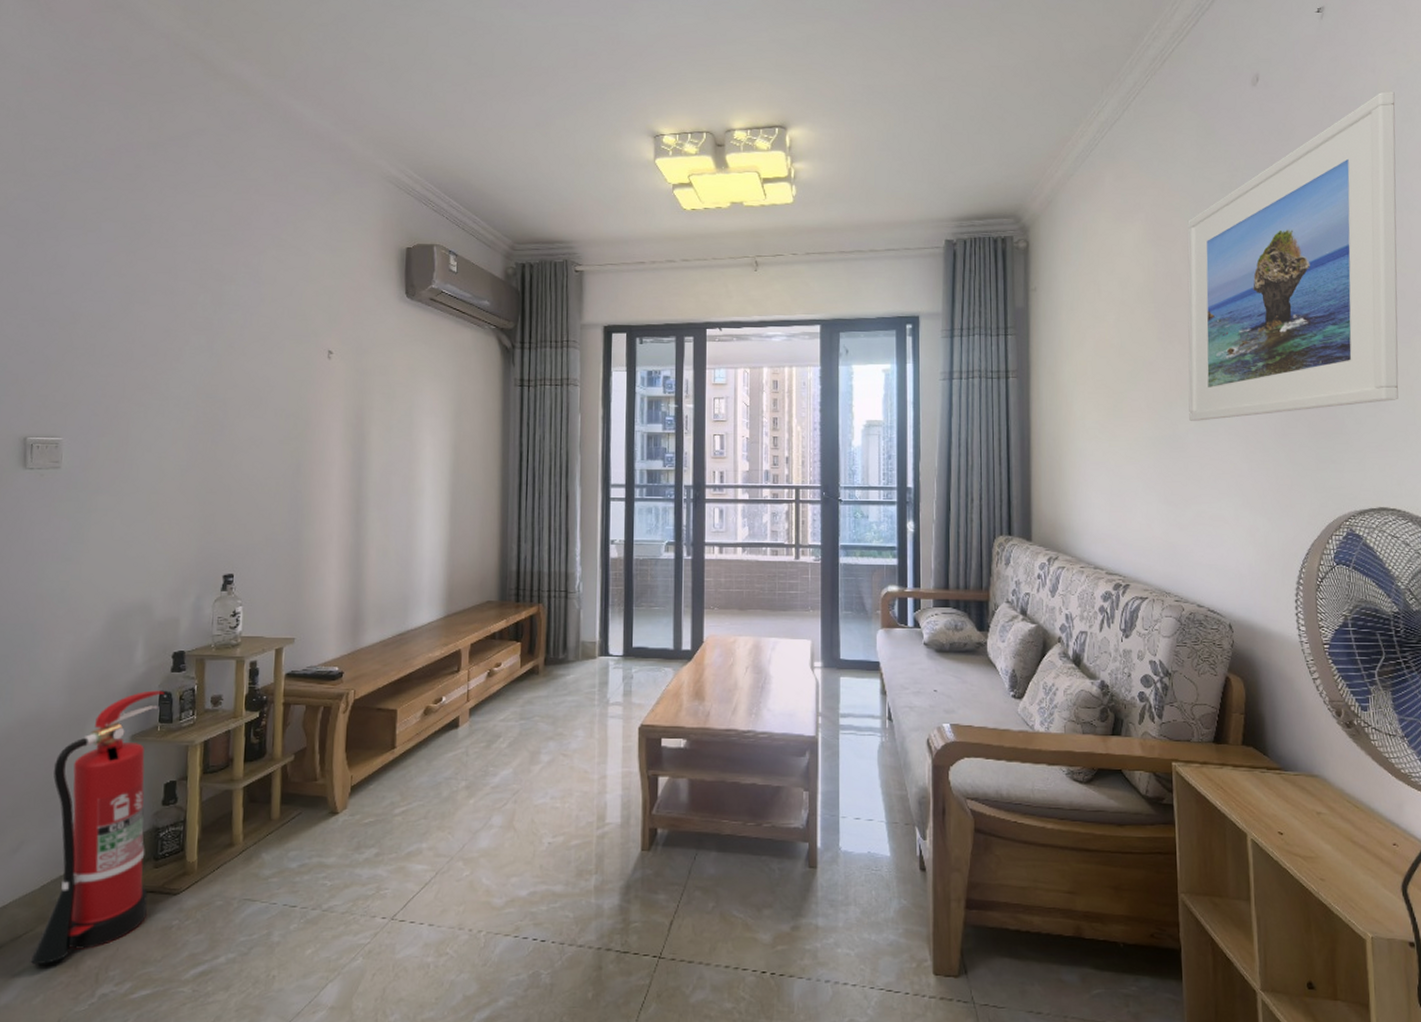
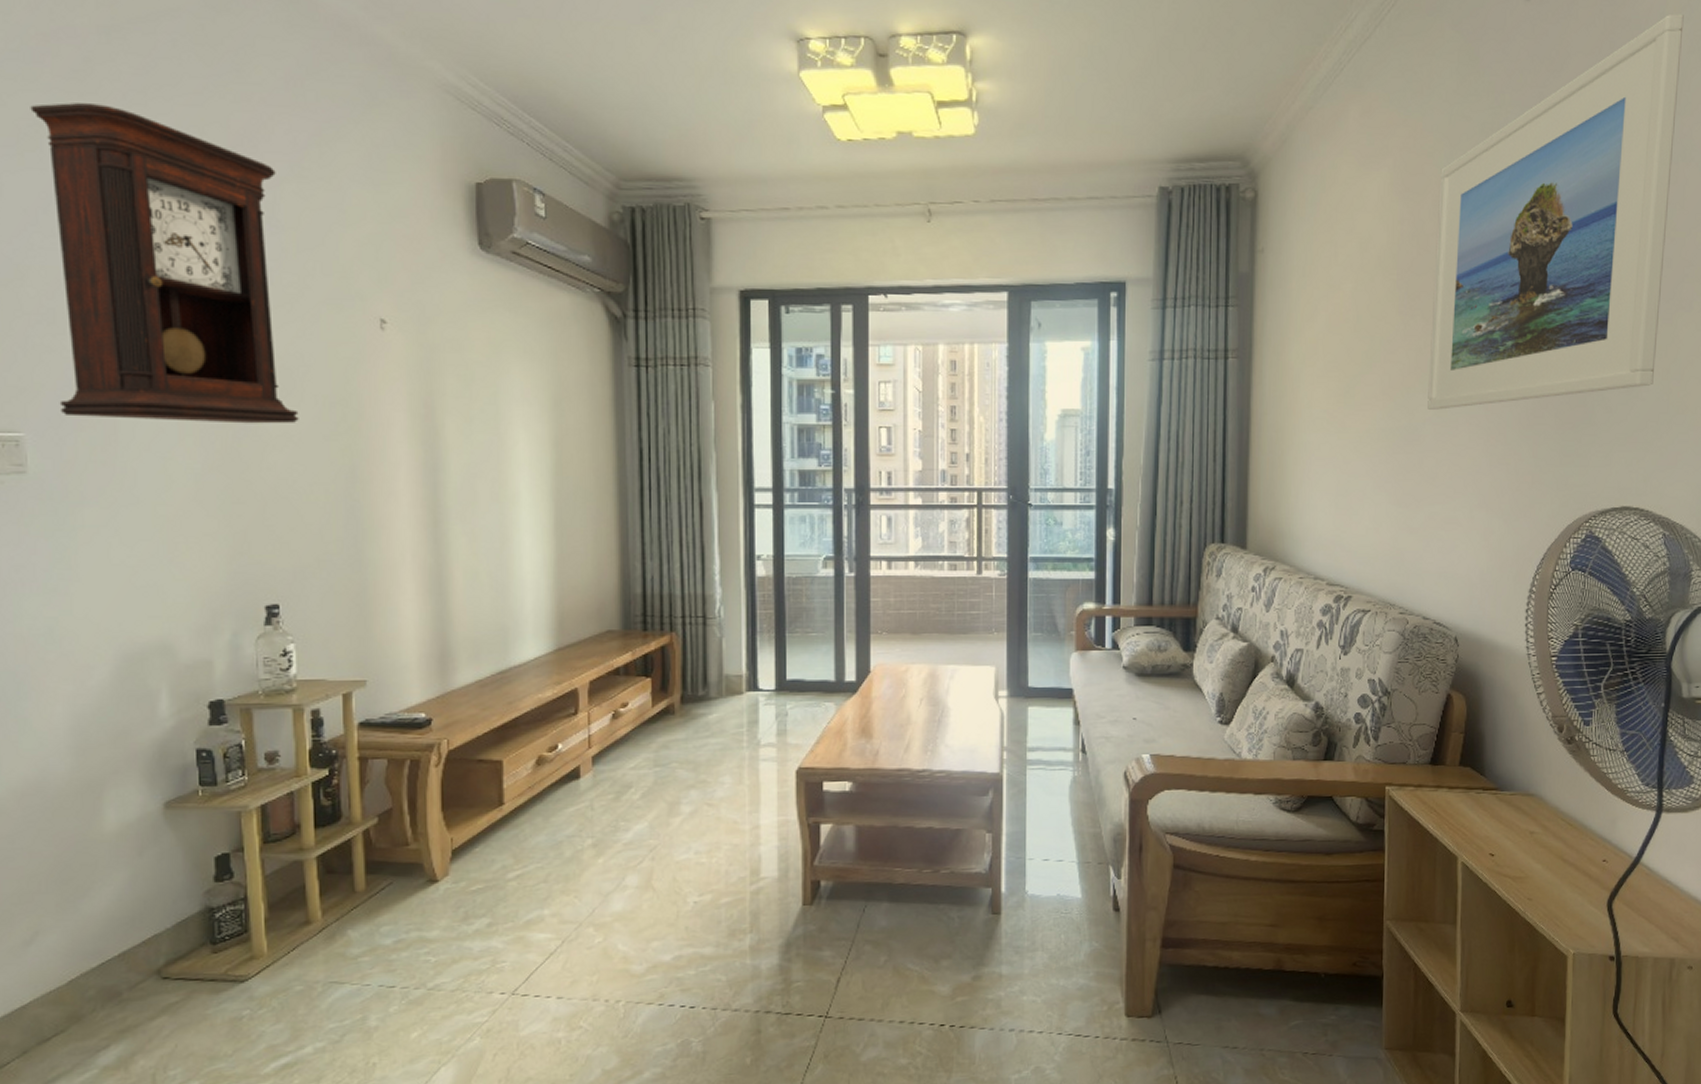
fire extinguisher: present [30,690,165,964] -> none [65,747,208,1069]
pendulum clock: none [89,197,262,431] -> present [30,103,299,424]

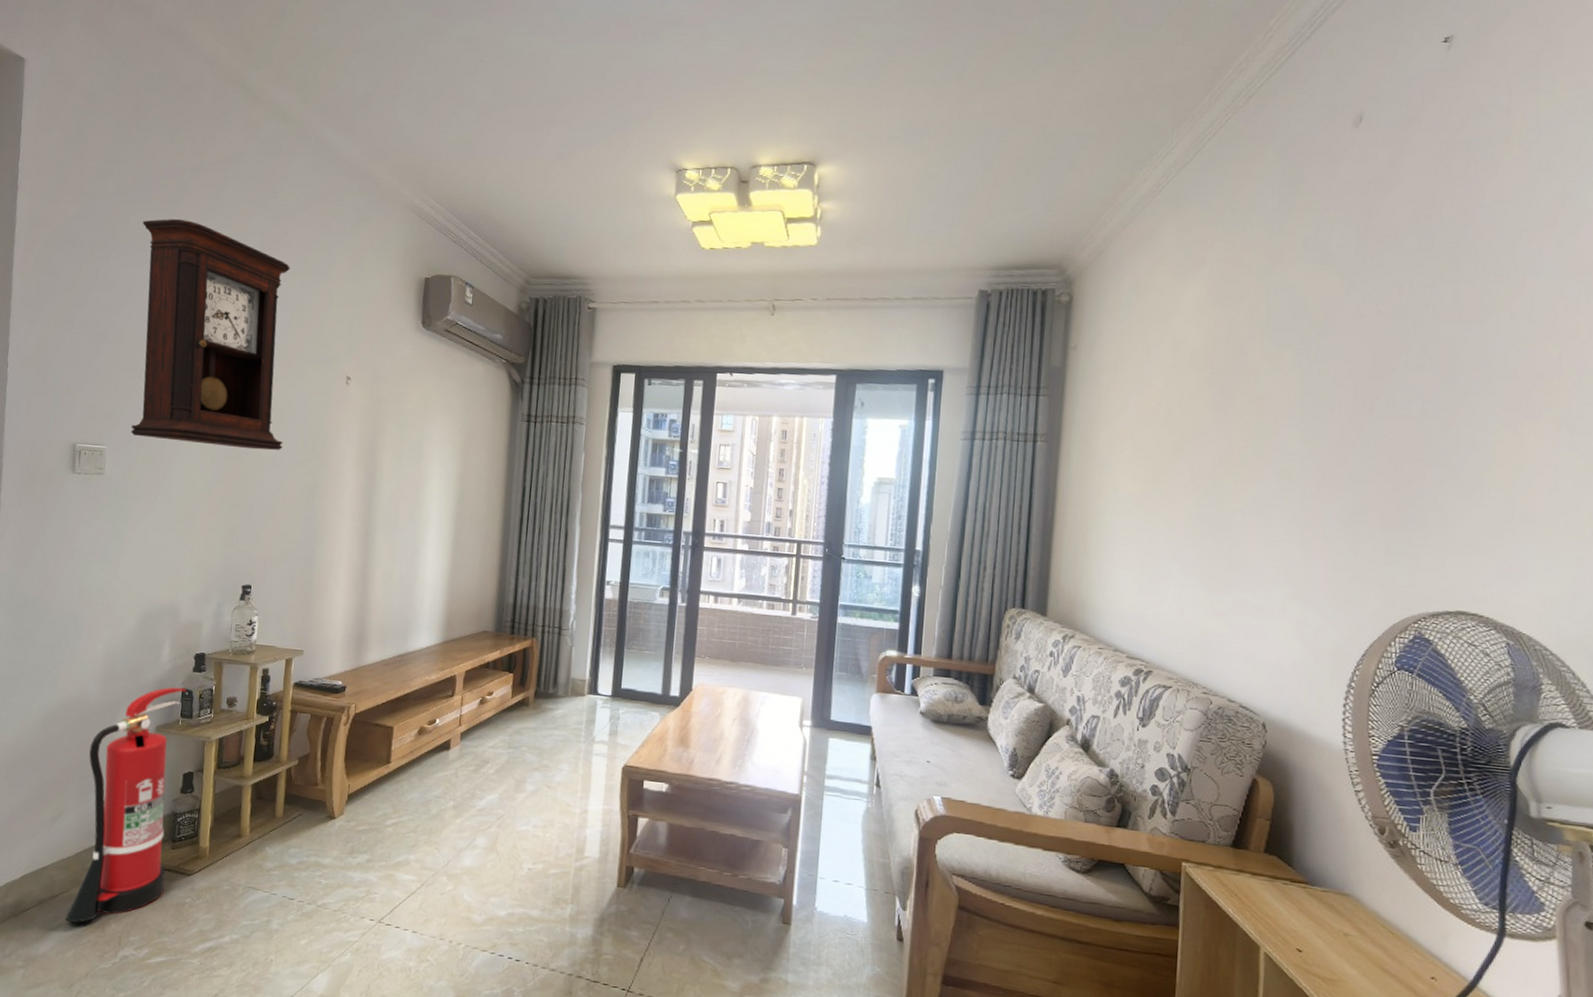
fire extinguisher: none [65,747,208,1069] -> present [64,687,187,923]
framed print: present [1427,13,1684,410] -> none [1239,136,1532,502]

